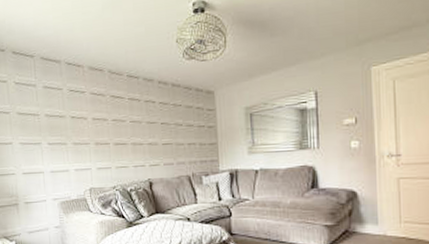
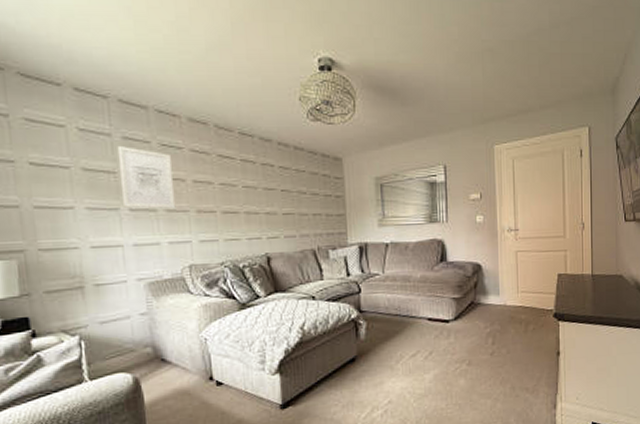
wall art: none [40,93,80,143] -> present [117,145,176,209]

